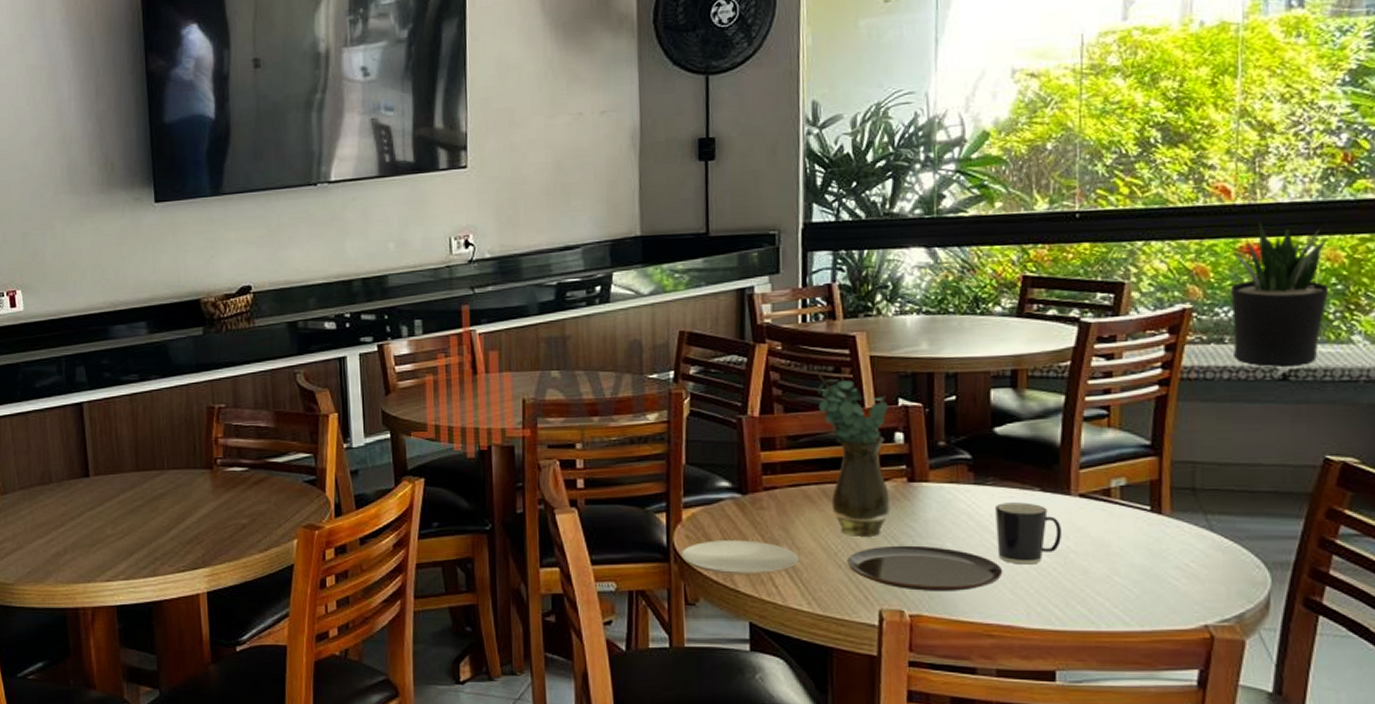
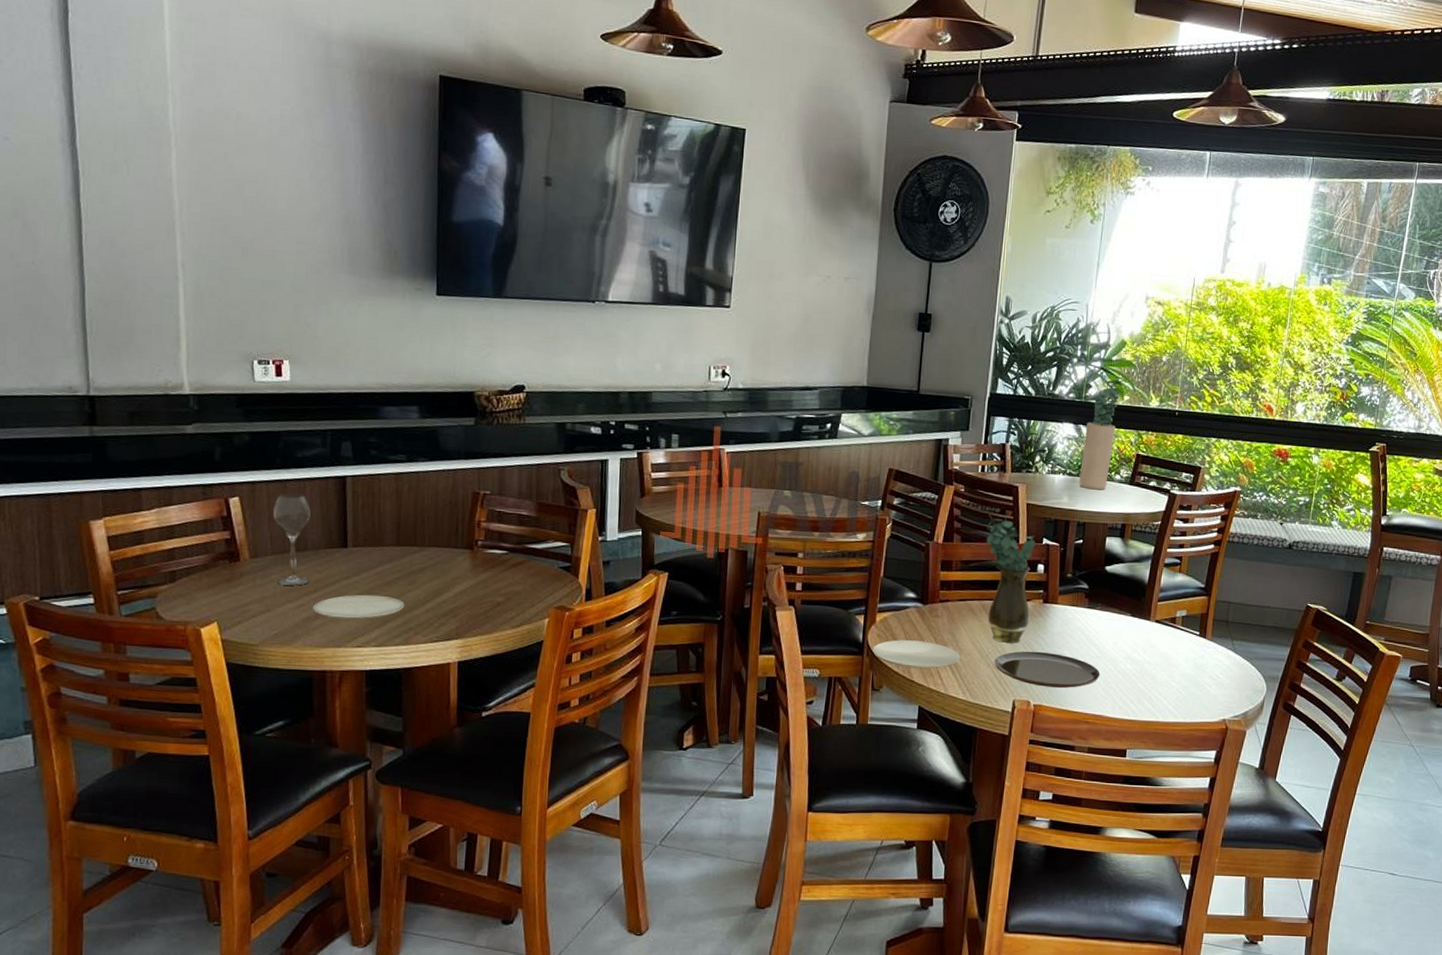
wineglass: none [18,425,57,521] -> present [273,493,311,586]
plate: none [62,525,149,553] -> present [313,594,405,620]
vase: none [941,182,988,329] -> present [1079,378,1120,490]
mug: present [995,502,1063,565] -> none [1098,623,1142,671]
planter: present [1231,222,1329,367] -> none [1262,434,1327,539]

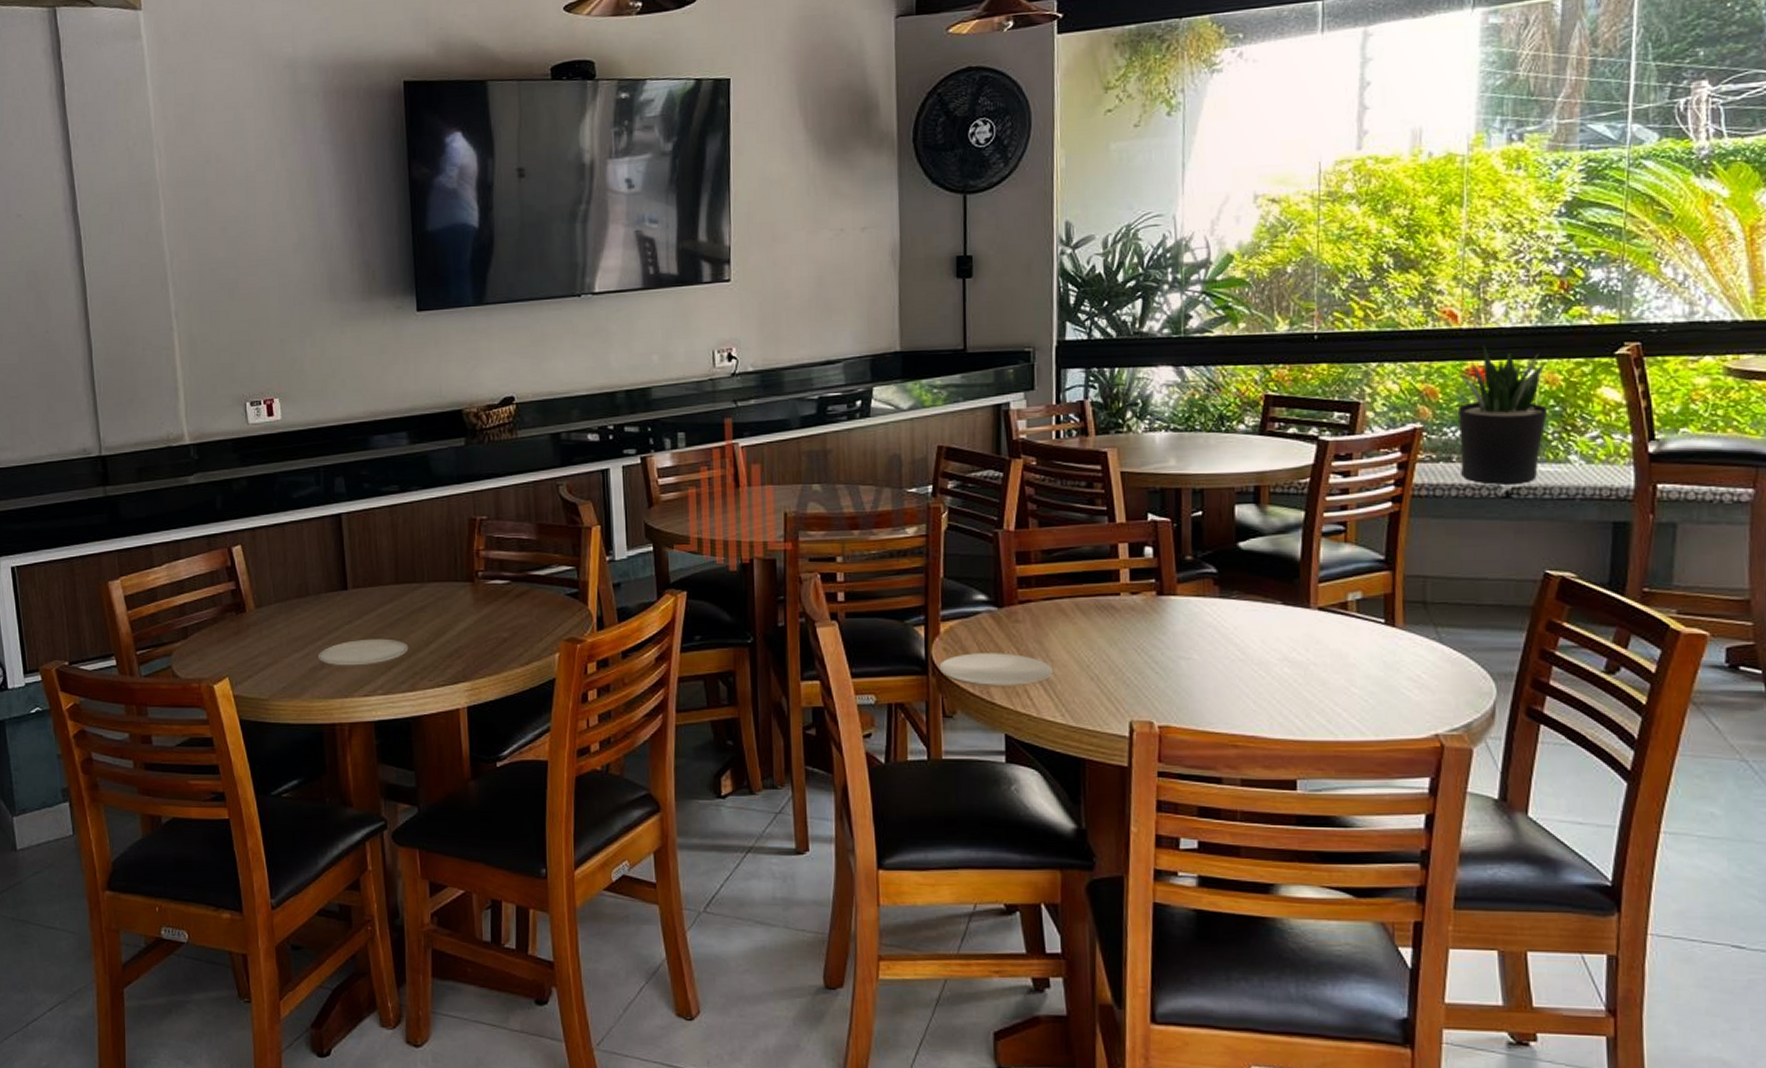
wineglass: present [273,493,311,586] -> none [274,536,314,634]
vase: present [986,514,1036,643] -> none [1070,489,1141,649]
plate: present [994,651,1100,688] -> none [1099,657,1247,702]
vase: present [1079,378,1120,490] -> none [1188,303,1233,446]
planter: none [1262,434,1327,539] -> present [1458,345,1548,485]

